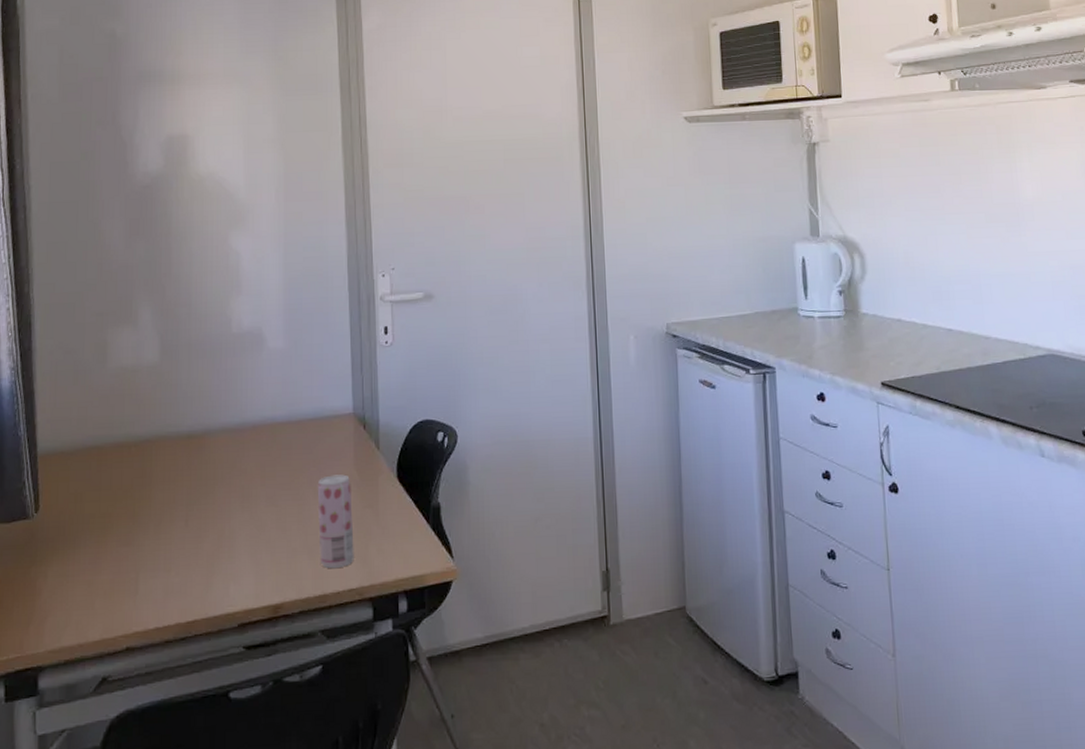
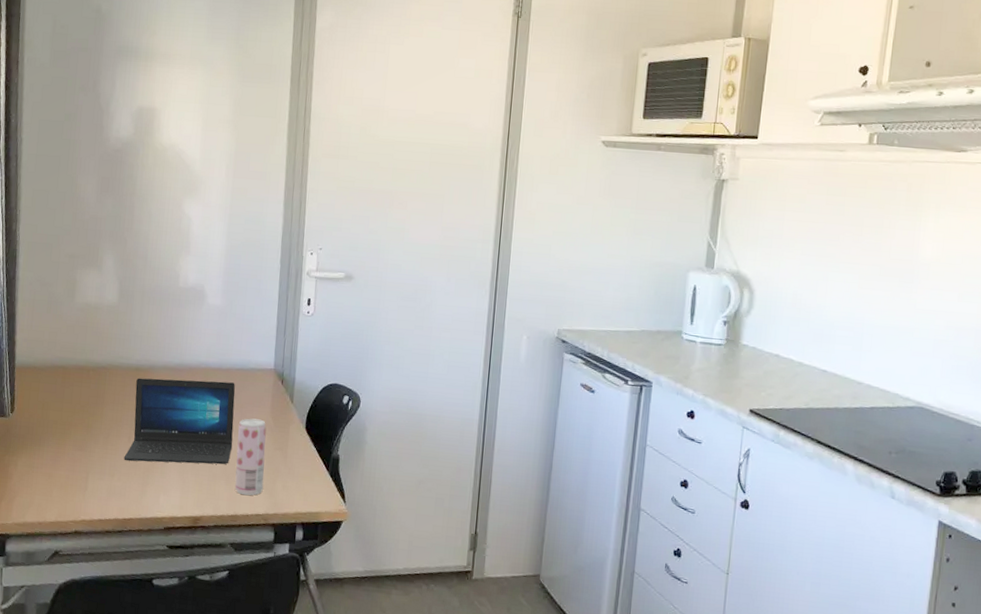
laptop: none [181,436,313,550] -> present [124,378,235,465]

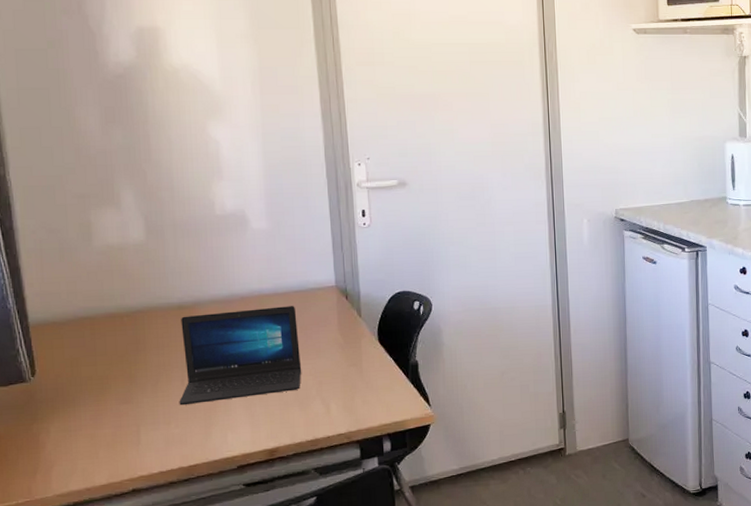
beverage can: present [234,418,267,496] -> none [305,338,342,418]

